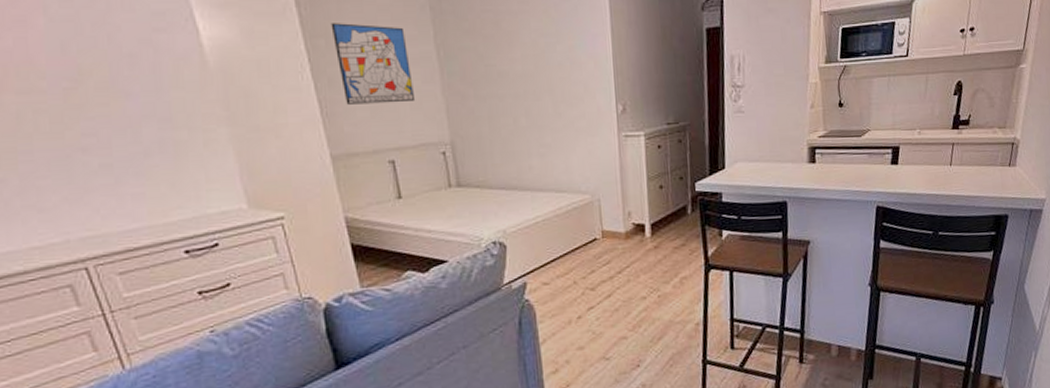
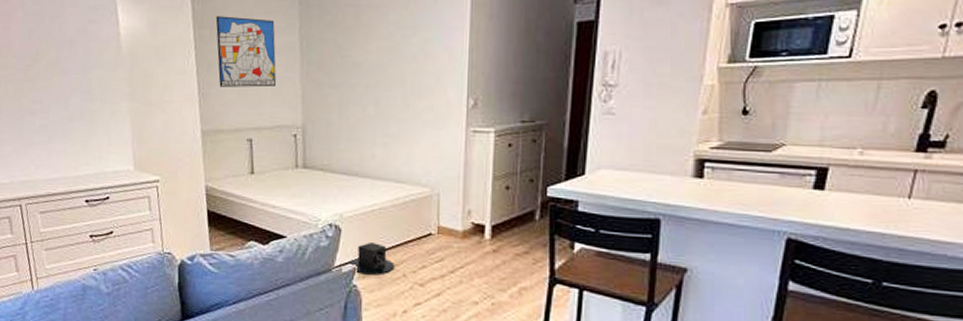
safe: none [519,254,566,288] -> present [350,241,396,275]

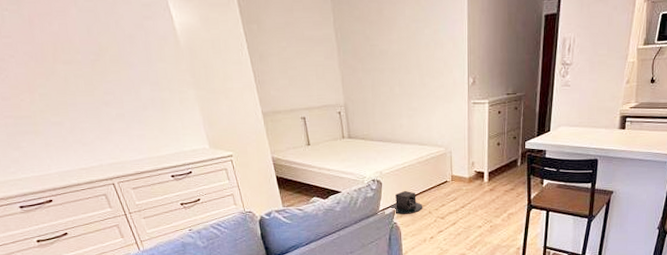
wall art: present [215,16,277,87] -> none [261,12,320,75]

